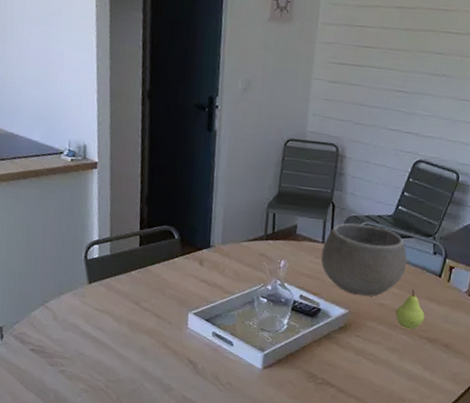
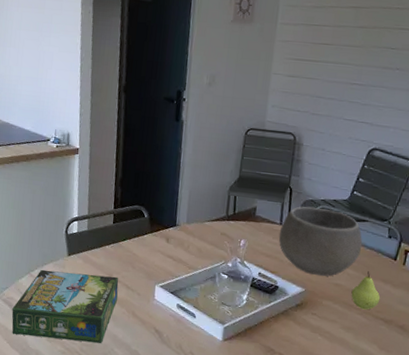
board game: none [24,300,147,379] -> present [12,269,119,343]

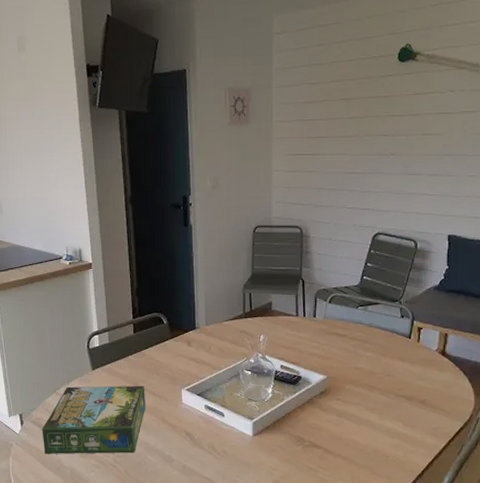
bowl: present [278,206,363,277] -> none [296,295,377,361]
fruit: present [351,271,381,310] -> none [371,352,400,390]

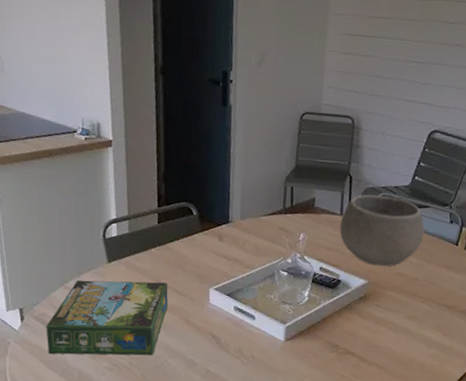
bowl: none [296,295,377,361] -> present [339,194,425,266]

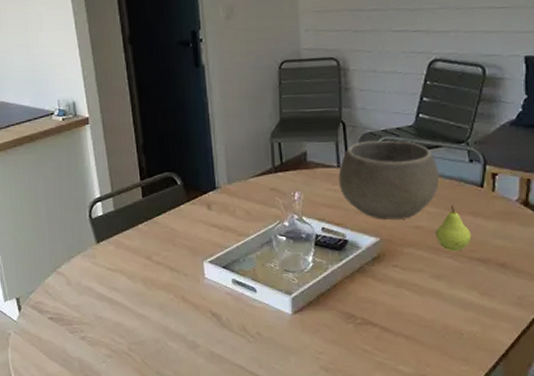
board game: present [46,280,169,356] -> none [43,259,163,344]
fruit: none [414,258,443,298] -> present [435,205,472,252]

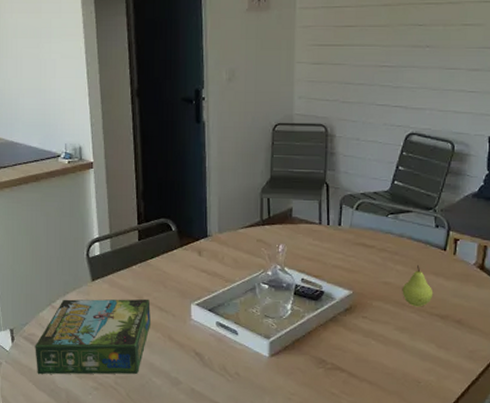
board game: none [43,259,163,344] -> present [35,299,152,375]
bowl: present [338,140,440,220] -> none [319,202,409,275]

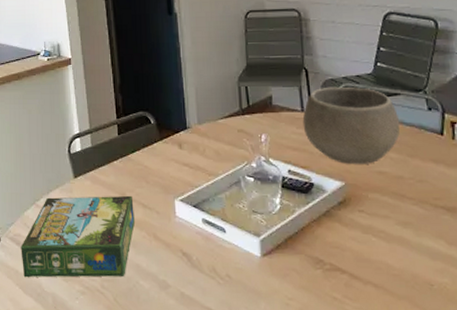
bowl: none [319,202,409,275] -> present [302,86,400,164]
fruit: present [402,265,434,307] -> none [399,152,435,199]

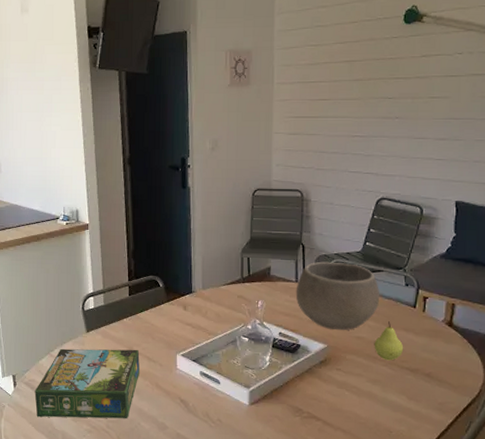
fruit: none [399,152,435,199] -> present [374,321,404,361]

